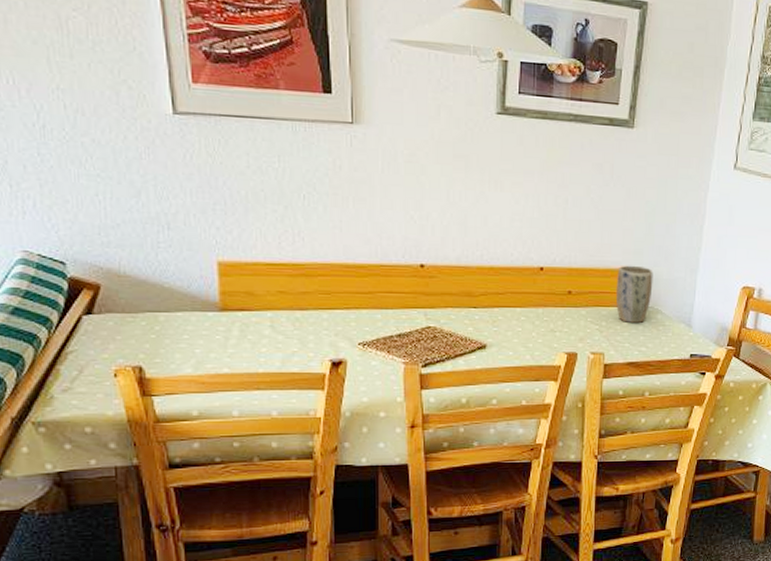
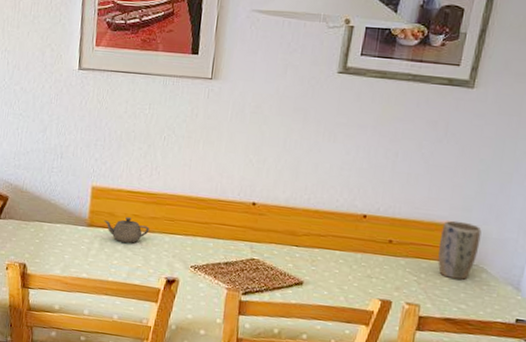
teapot: none [239,295,301,325] -> present [103,217,149,243]

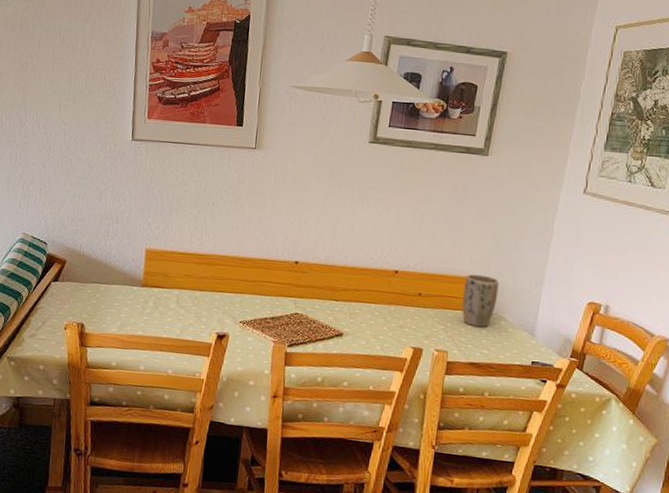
teapot: present [103,217,149,243] -> none [157,277,201,302]

